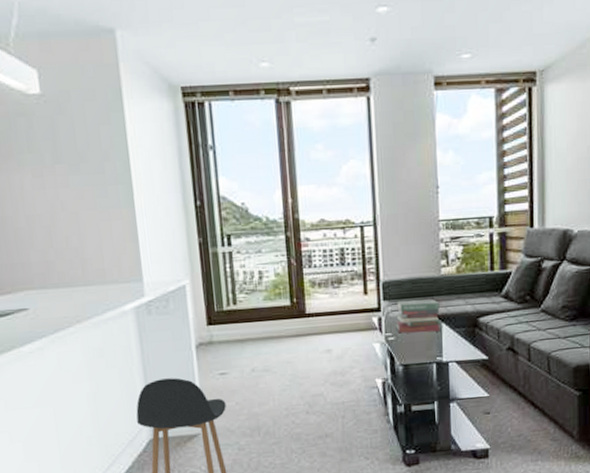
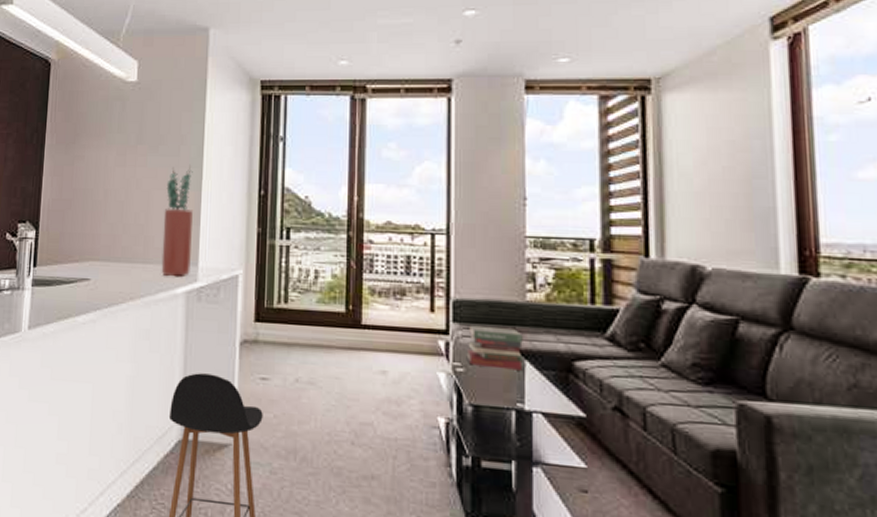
vase: none [95,182,137,295] -> present [161,165,194,276]

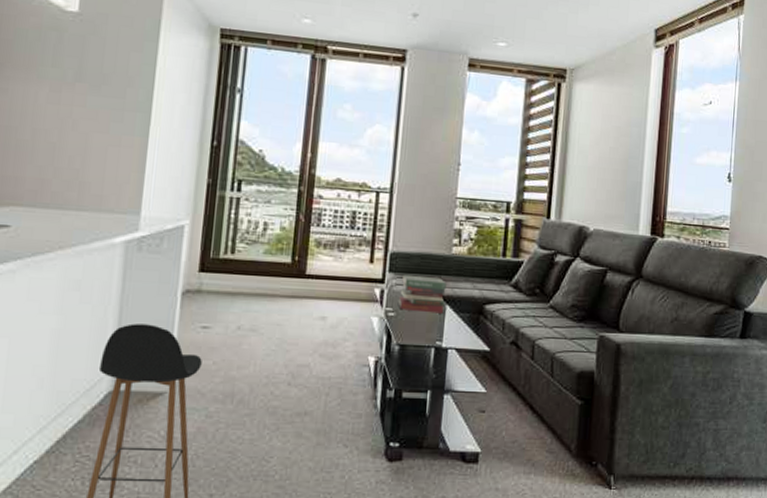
vase: present [161,165,194,276] -> none [97,109,140,225]

